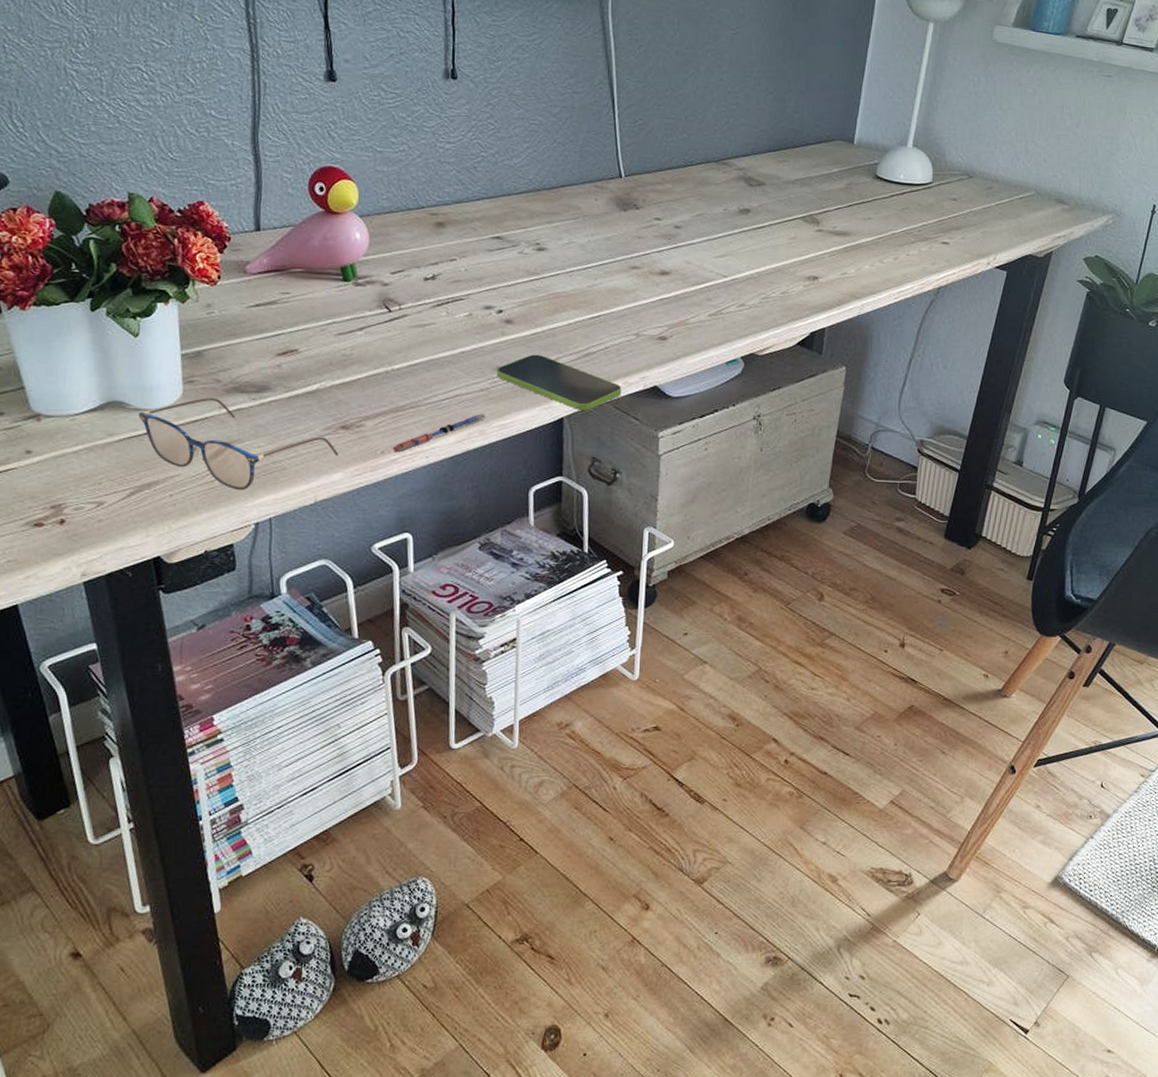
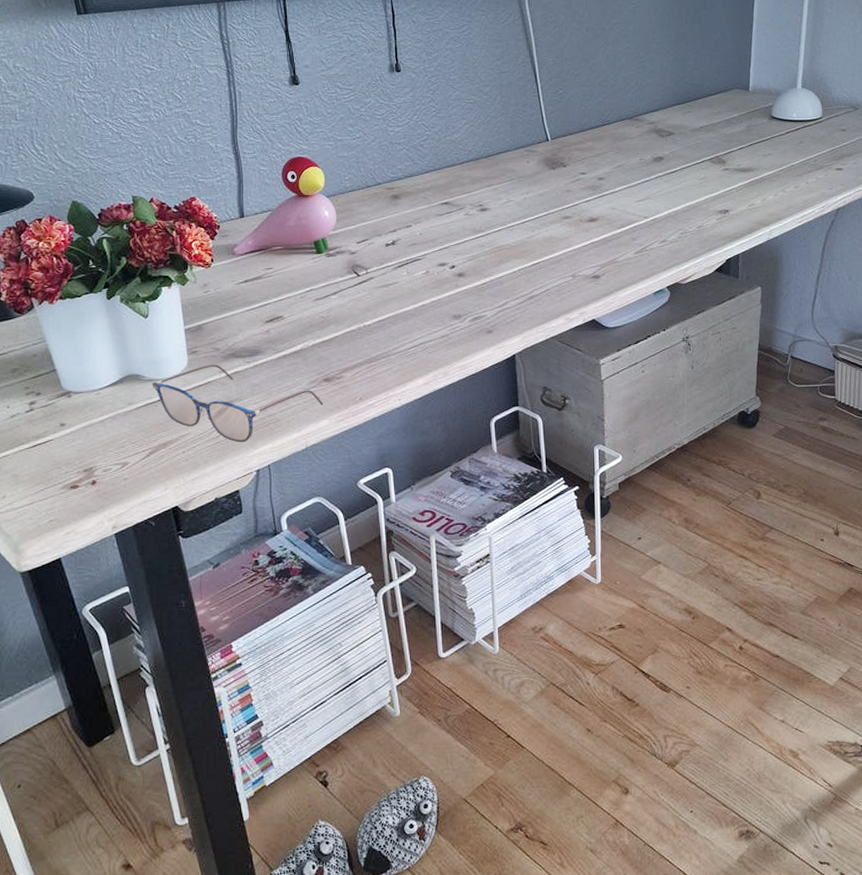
pen: present [392,413,486,453] -> none [369,357,448,398]
phone: present [496,354,622,410] -> none [454,301,564,347]

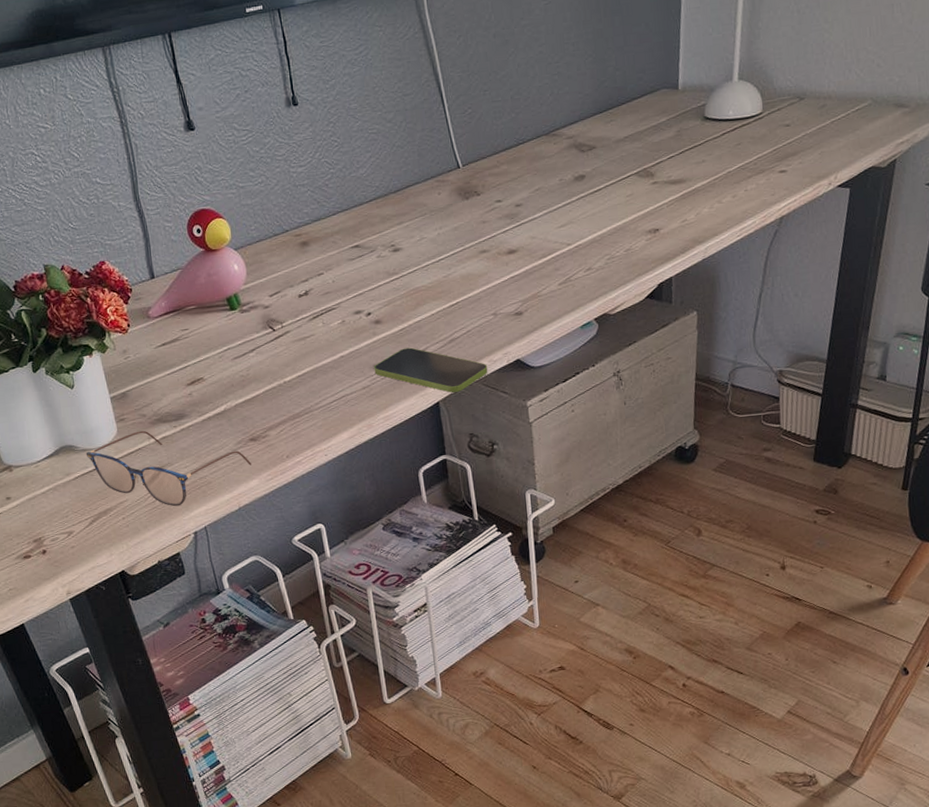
phone: none [454,301,564,347] -> present [374,347,488,393]

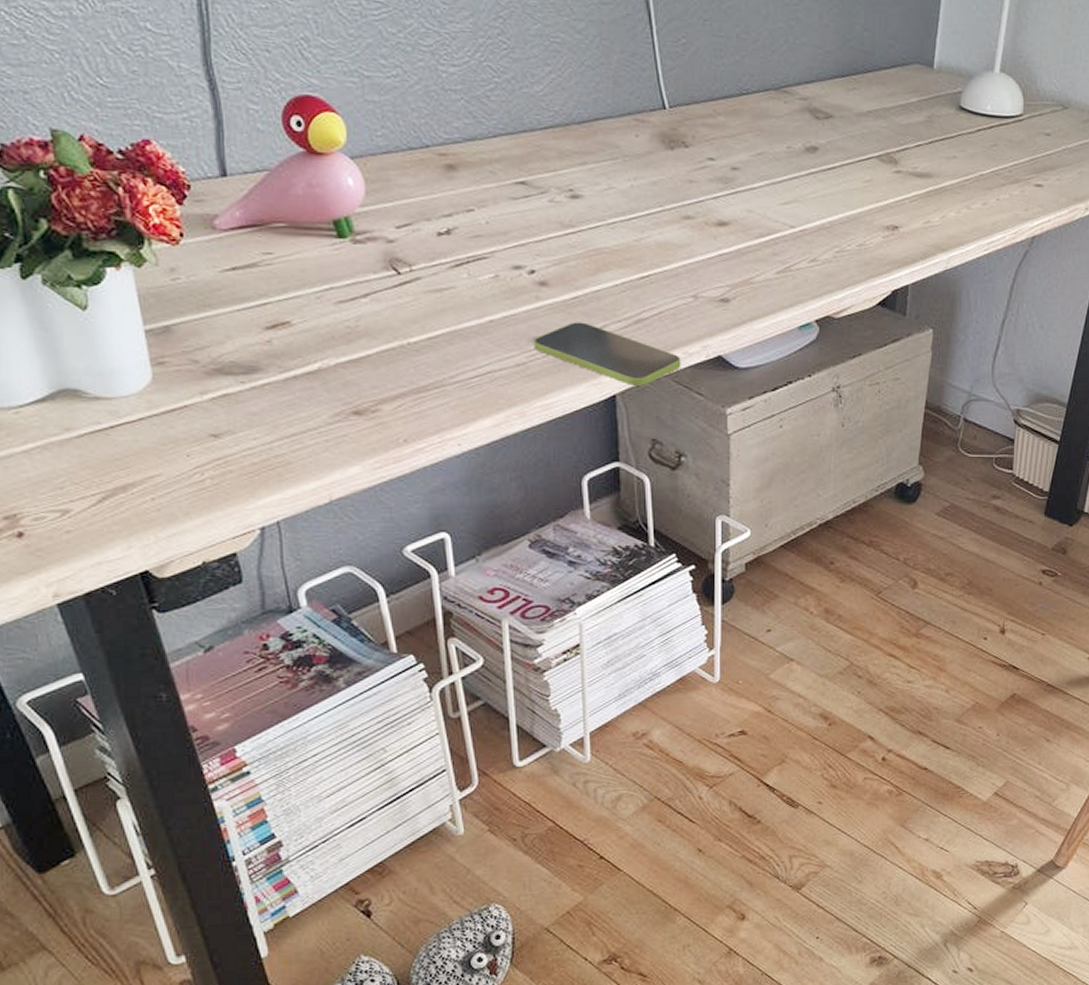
glasses: present [86,430,252,507] -> none [99,381,354,491]

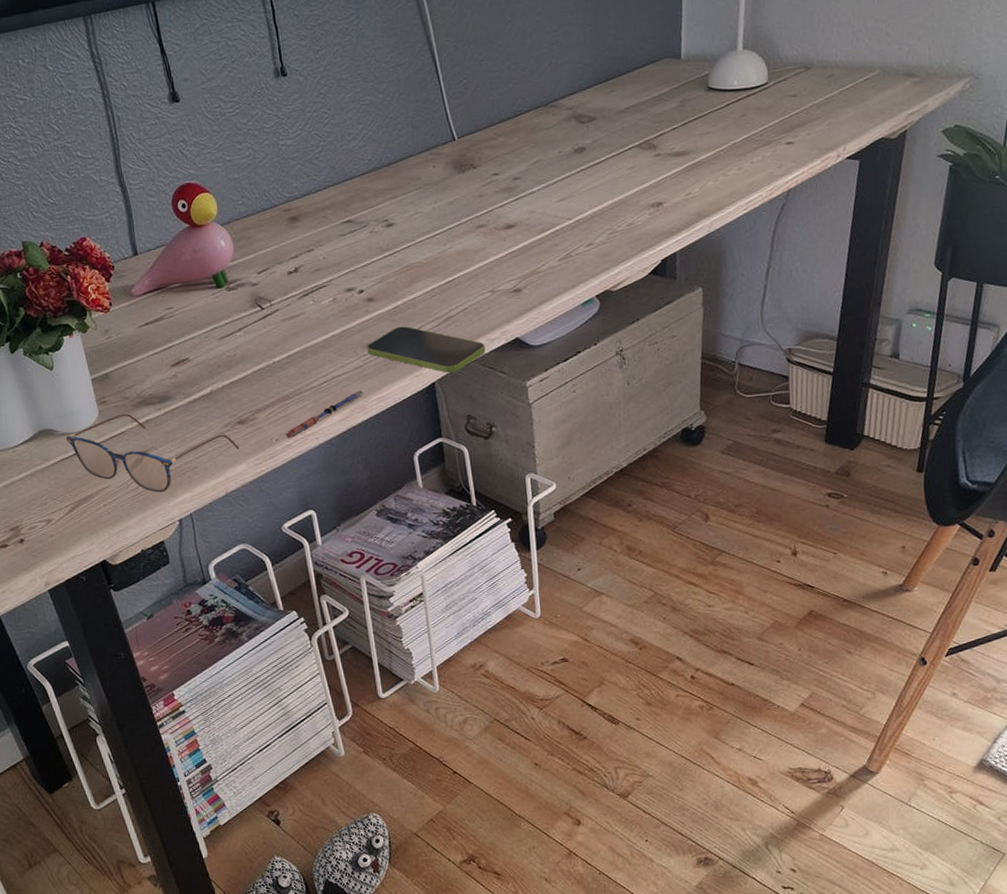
glasses: none [99,381,354,491] -> present [65,413,240,493]
pen: none [417,392,525,441] -> present [285,390,364,438]

